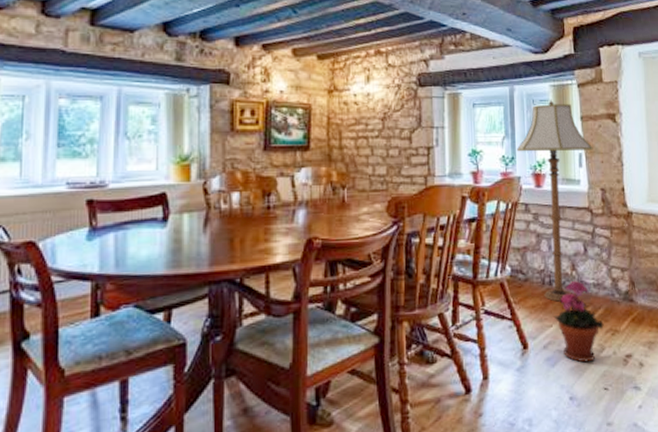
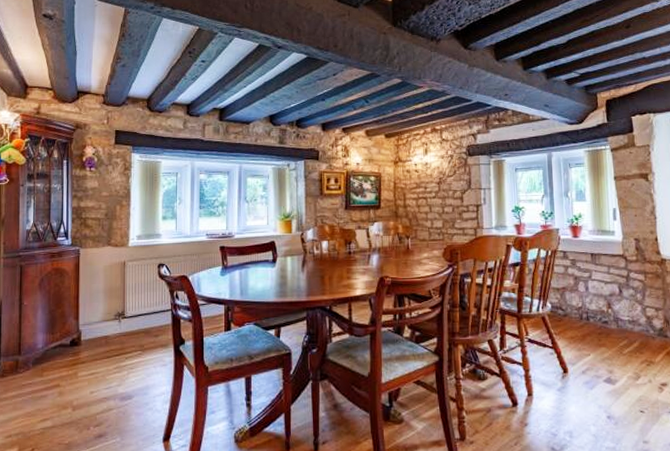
floor lamp: present [516,99,593,302] -> none [554,162,627,335]
potted plant: present [554,280,604,363] -> none [591,317,639,388]

